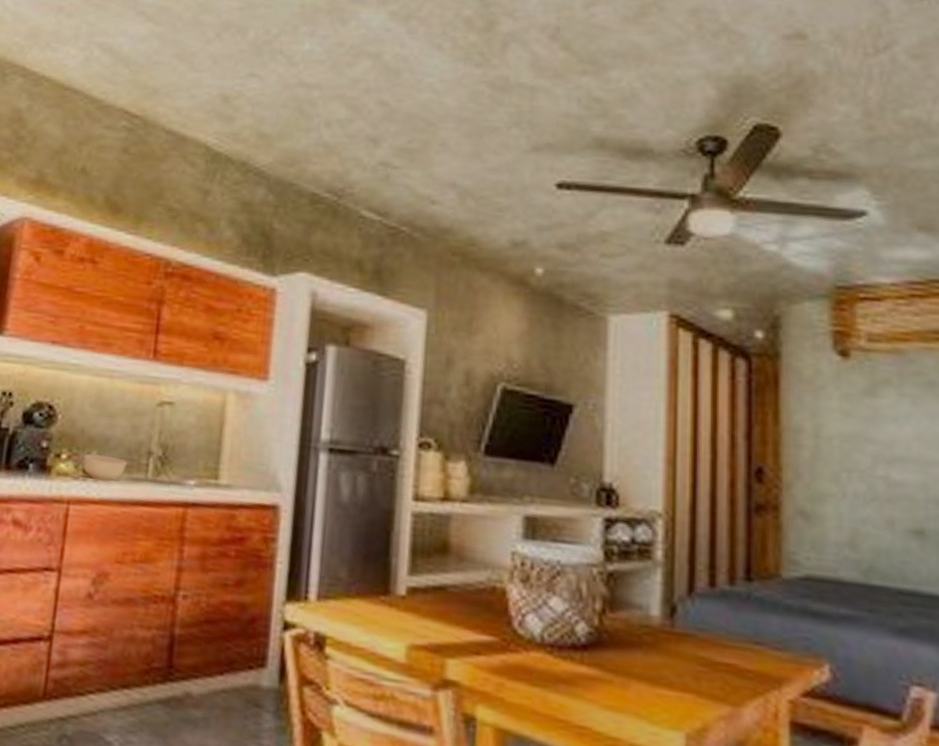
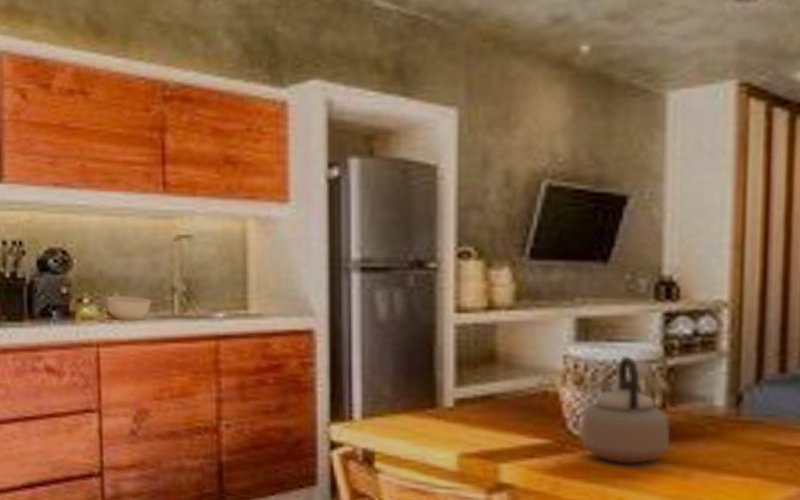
teapot: none [524,558,610,671] -> present [579,357,671,465]

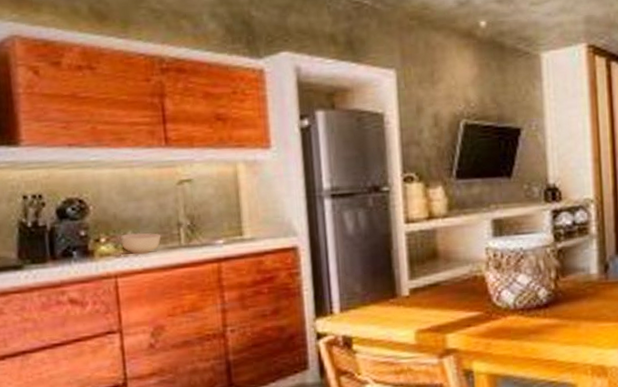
teapot: present [579,357,671,465] -> none [501,245,564,324]

